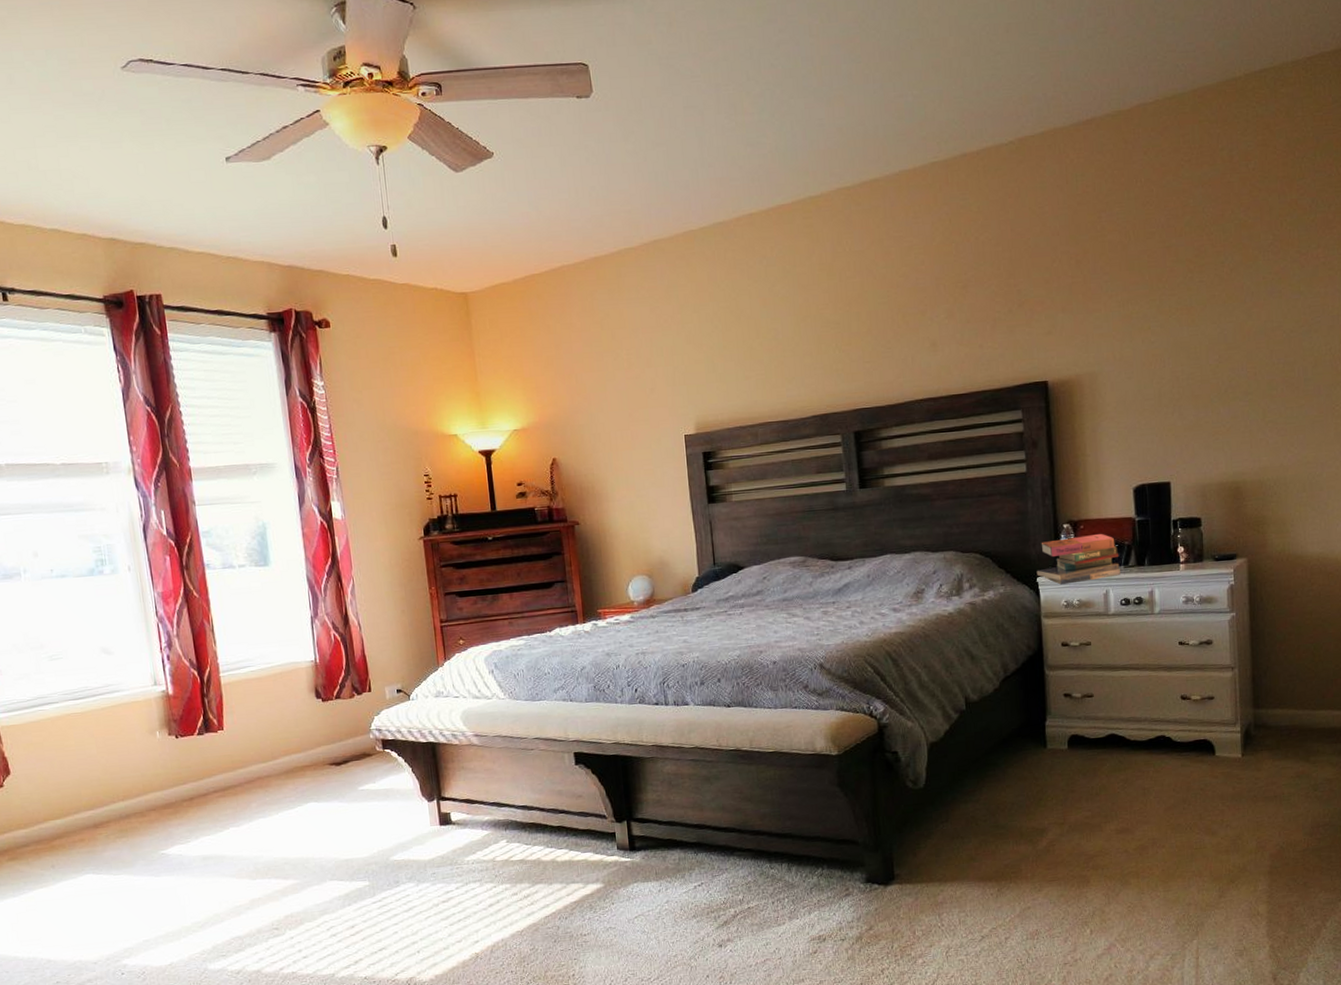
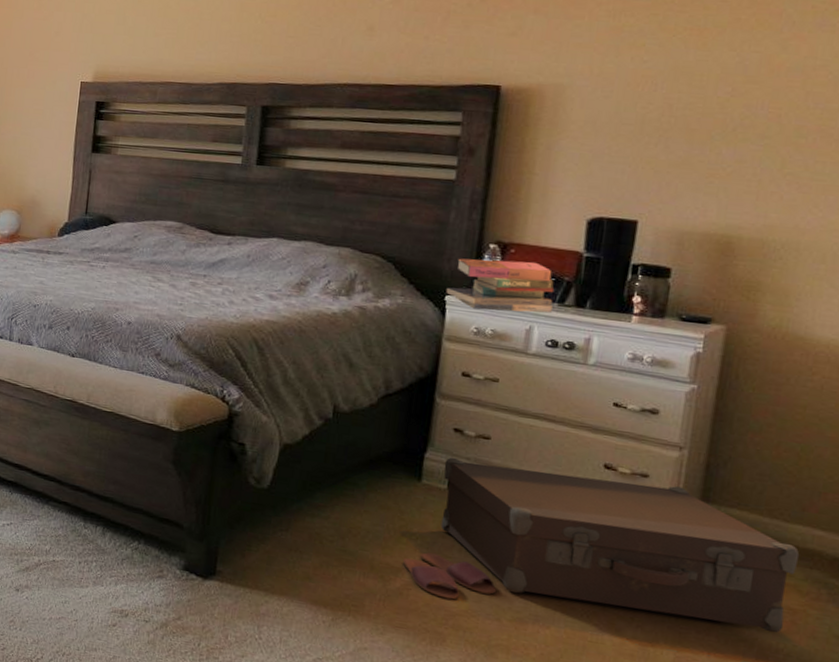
slippers: none [1045,808,1121,845] -> present [403,552,497,600]
suitcase: none [1062,701,1327,825] -> present [440,457,800,633]

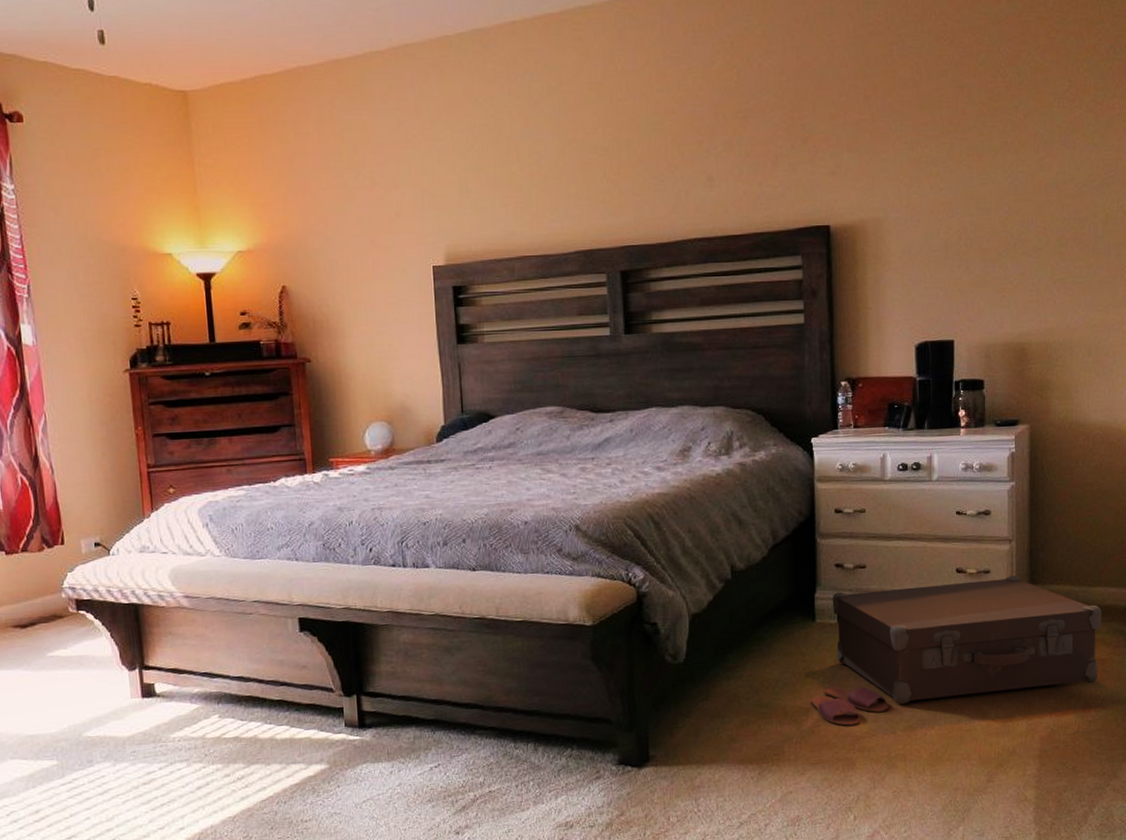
books: present [446,258,555,314] -> none [811,392,899,447]

